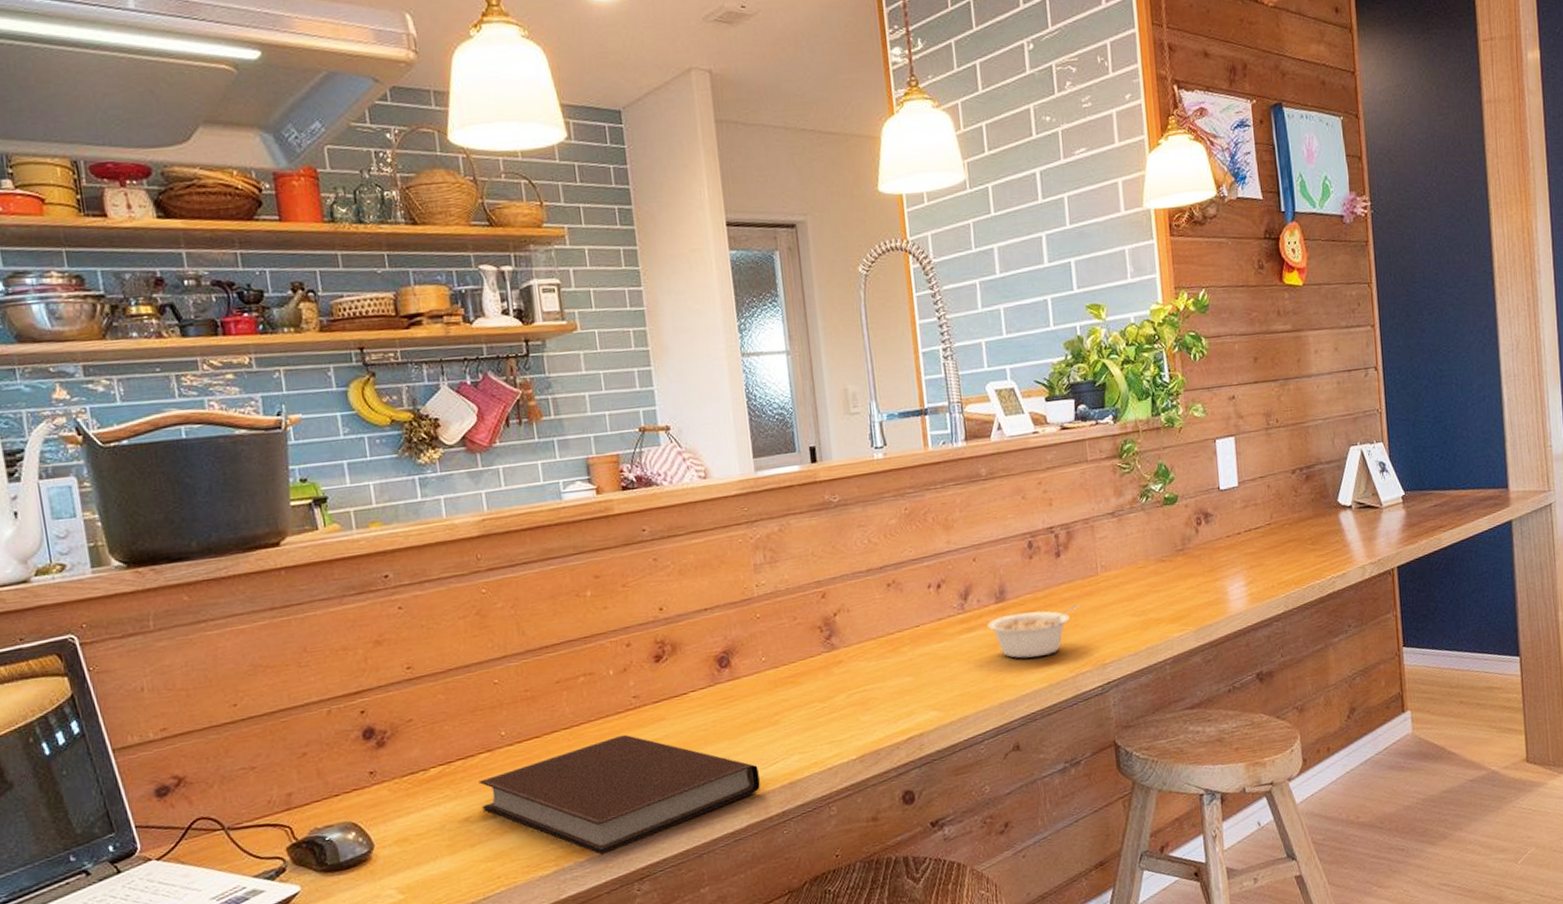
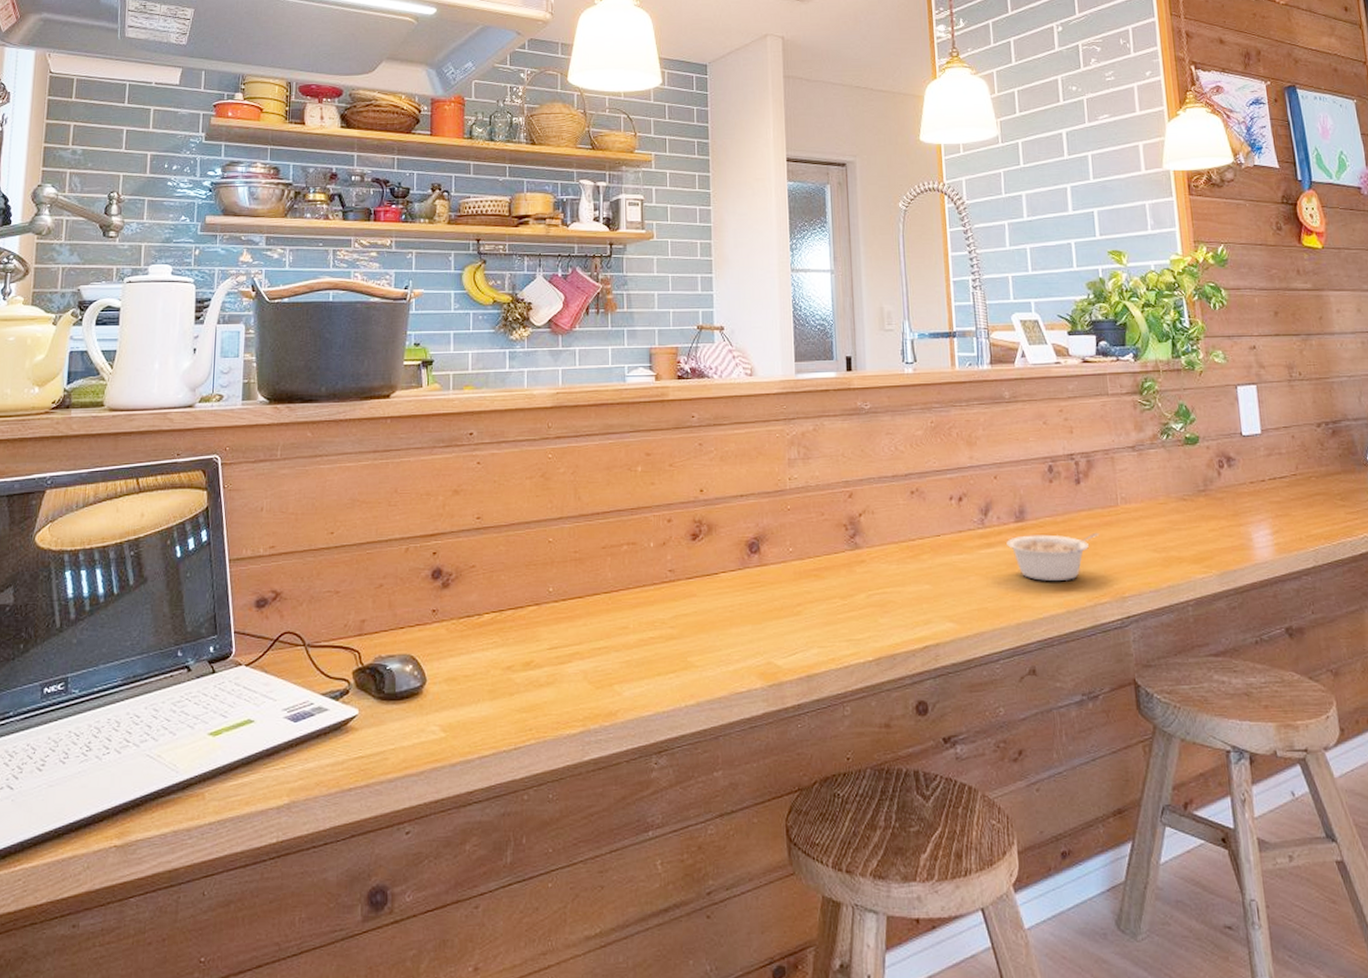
notebook: present [478,734,760,855] -> none [524,605,779,722]

